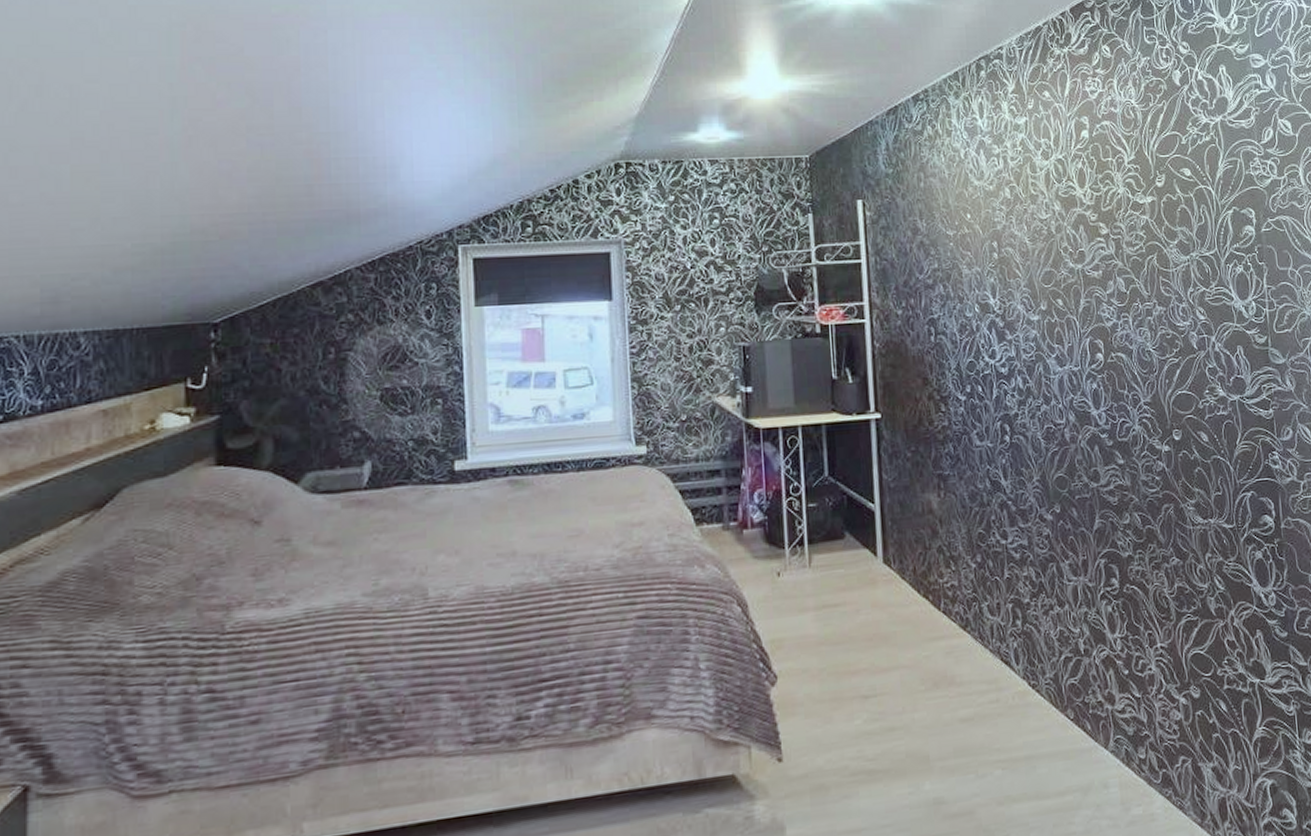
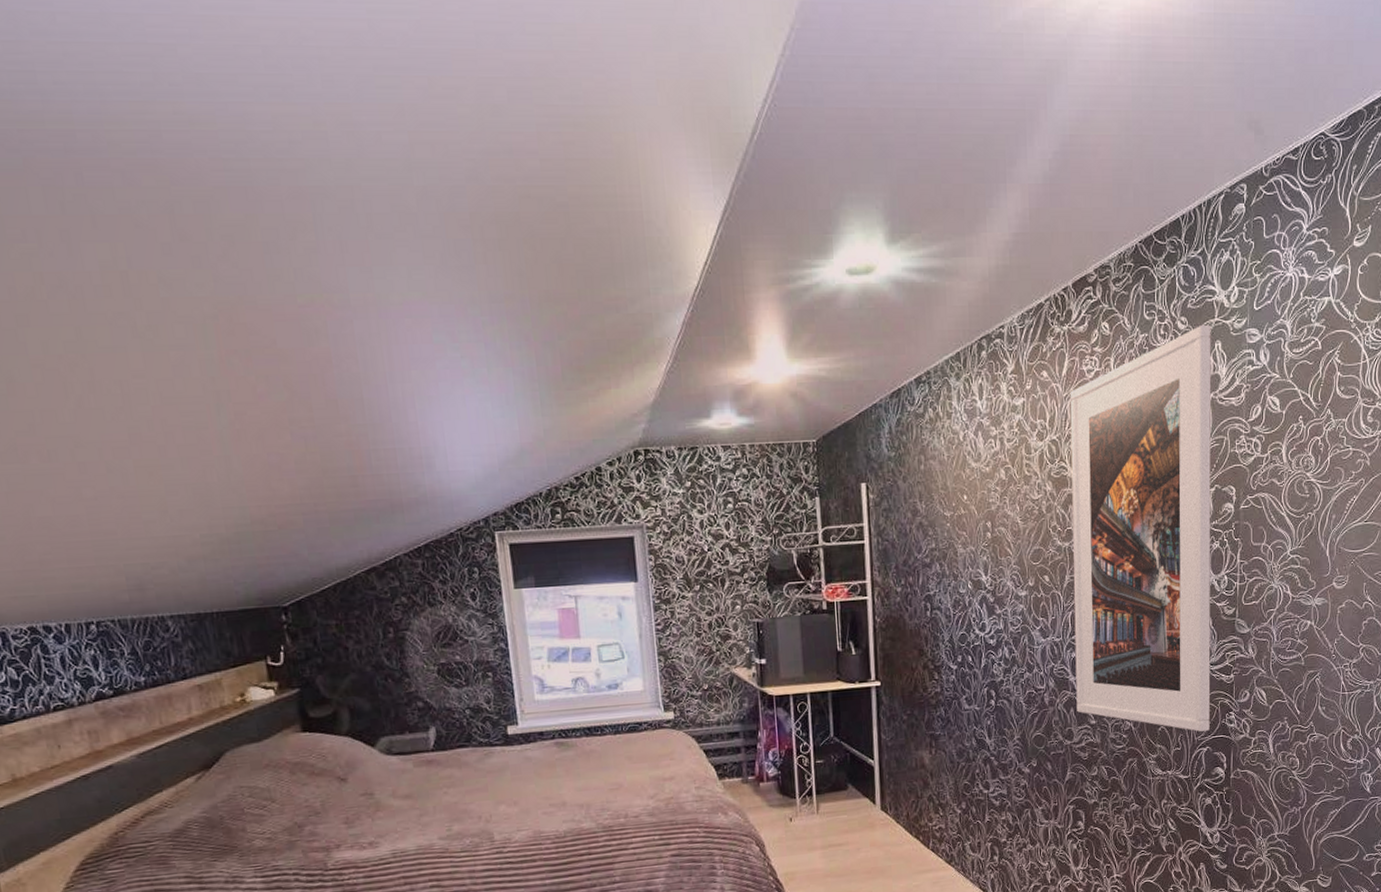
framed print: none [1073,49,1252,475] -> present [1069,324,1212,732]

